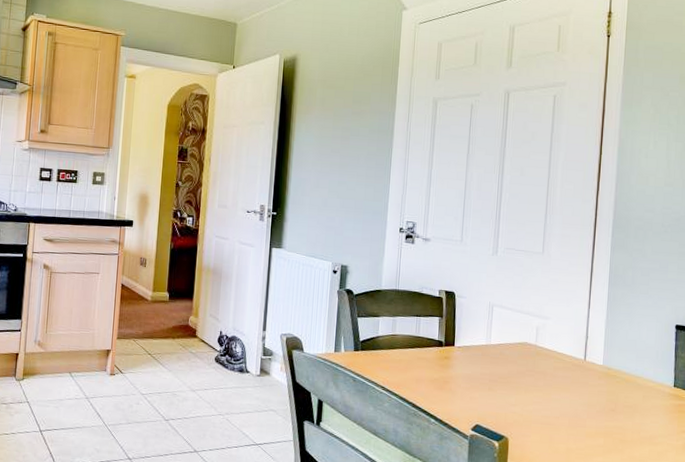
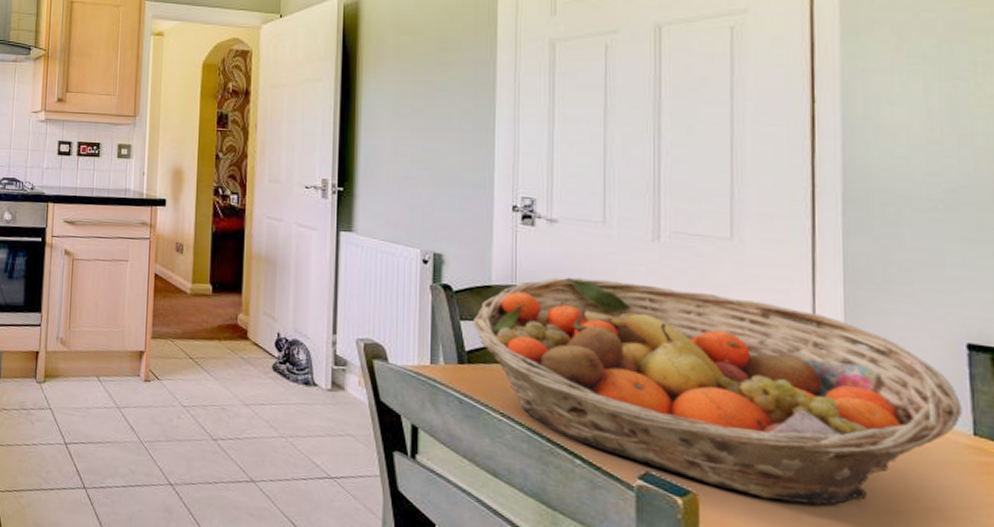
fruit basket: none [366,282,669,440] -> present [472,277,963,505]

